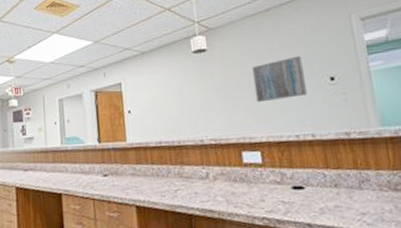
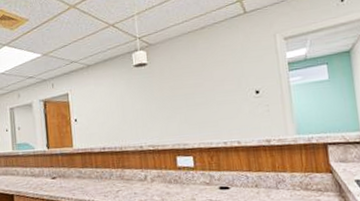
wall art: present [252,55,307,103] -> none [187,70,235,113]

